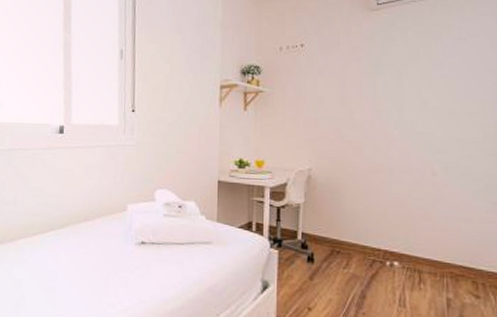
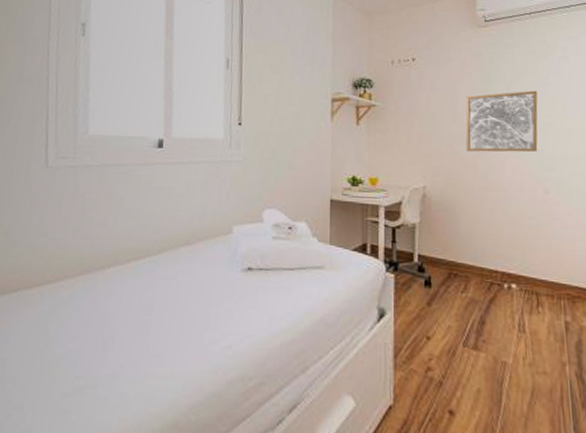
wall art: none [353,73,430,136] -> present [466,90,538,152]

